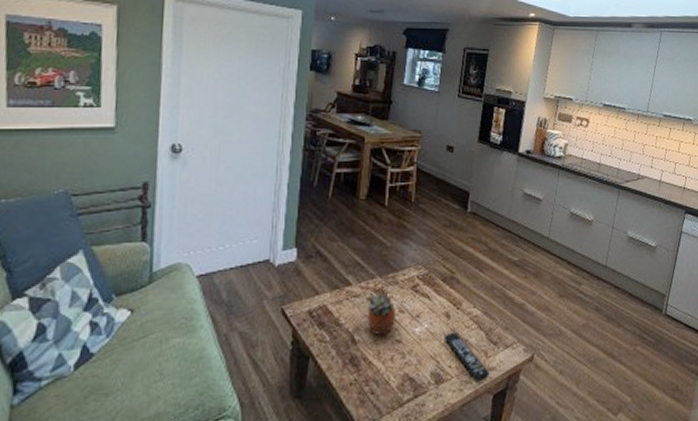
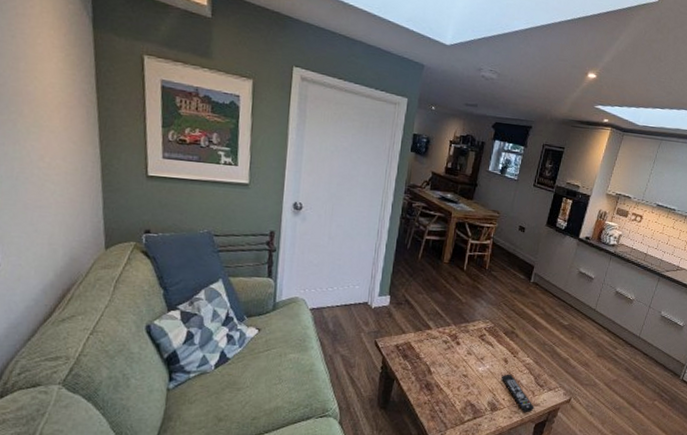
succulent planter: present [367,288,397,336] -> none [442,334,466,371]

